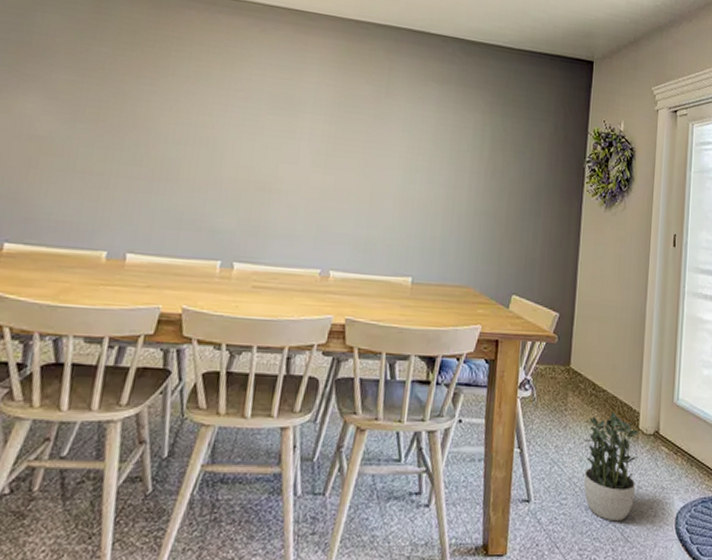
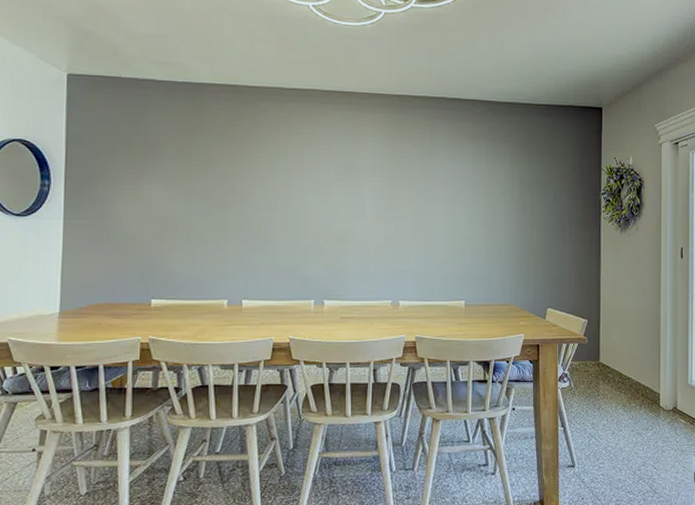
potted plant: present [583,411,639,522] -> none [614,394,660,479]

